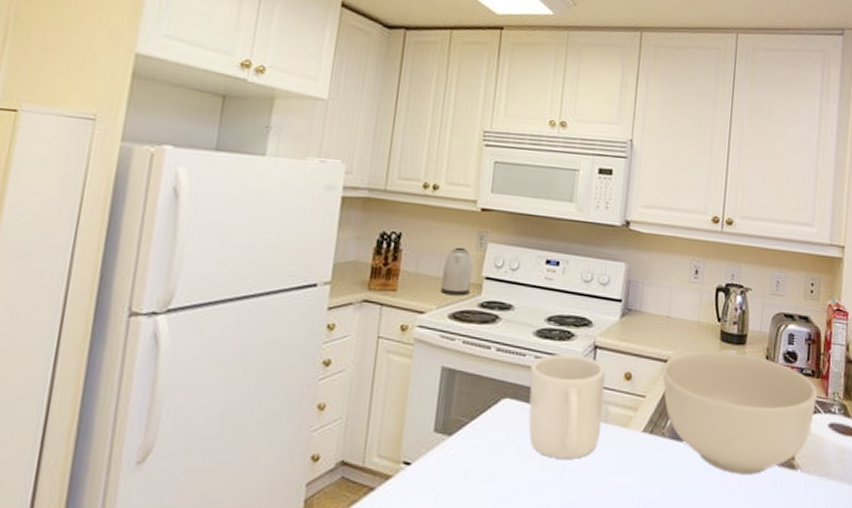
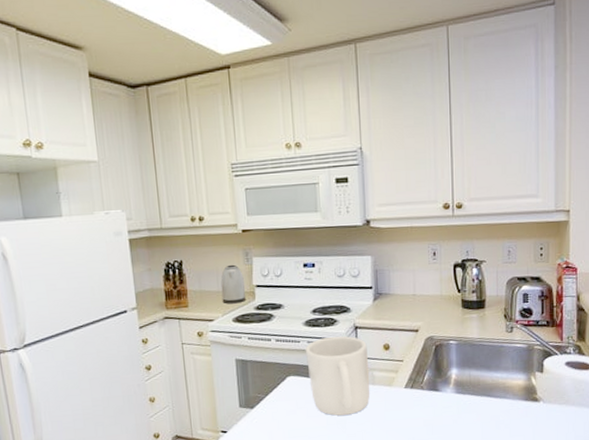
bowl: present [662,351,818,474] -> none [415,316,554,411]

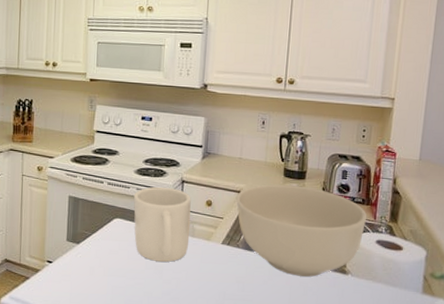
kettle: present [220,264,247,304] -> none [64,109,86,145]
bowl: none [415,316,554,411] -> present [236,184,368,277]

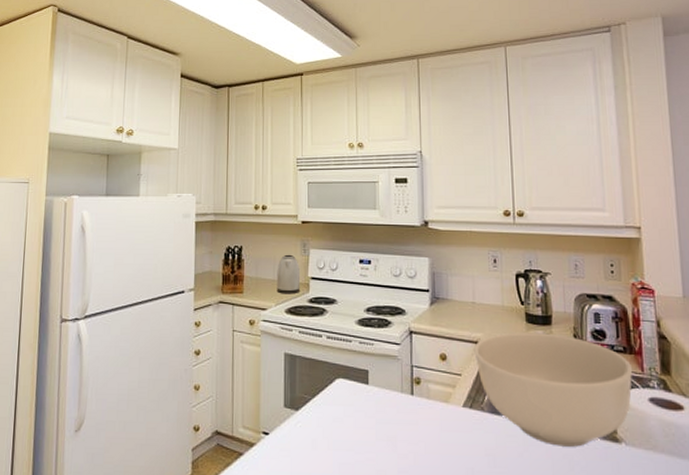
kettle: none [64,109,86,145] -> present [277,254,301,294]
mug: present [133,186,191,262] -> none [356,339,425,431]

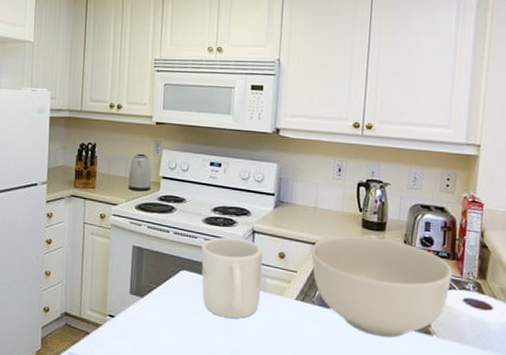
mug: none [356,339,425,431] -> present [201,237,263,318]

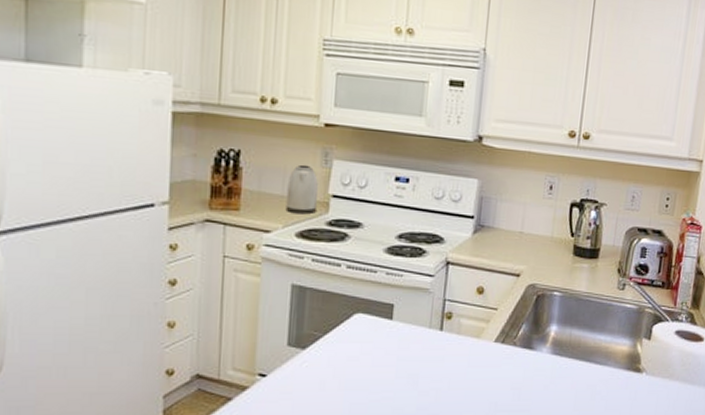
mug: present [201,237,263,318] -> none [381,270,458,368]
bowl: present [311,236,453,338] -> none [514,265,667,378]

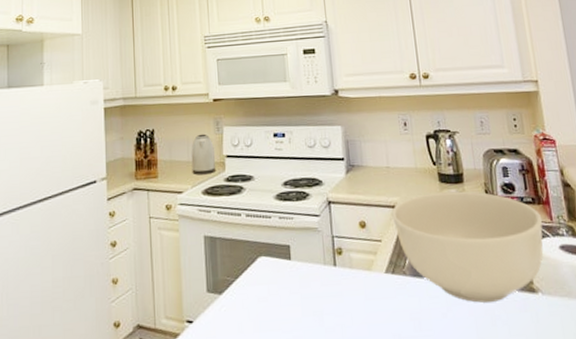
bowl: none [514,265,667,378] -> present [392,191,544,303]

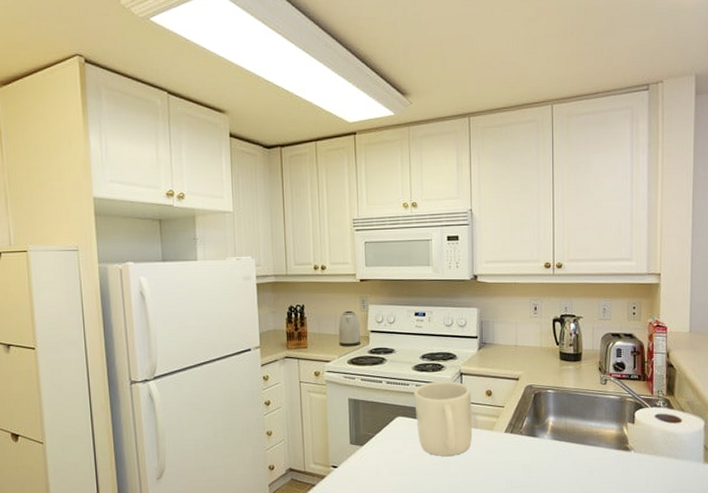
mug: none [276,211,348,305] -> present [413,381,473,456]
bowl: present [392,191,544,303] -> none [515,368,645,457]

